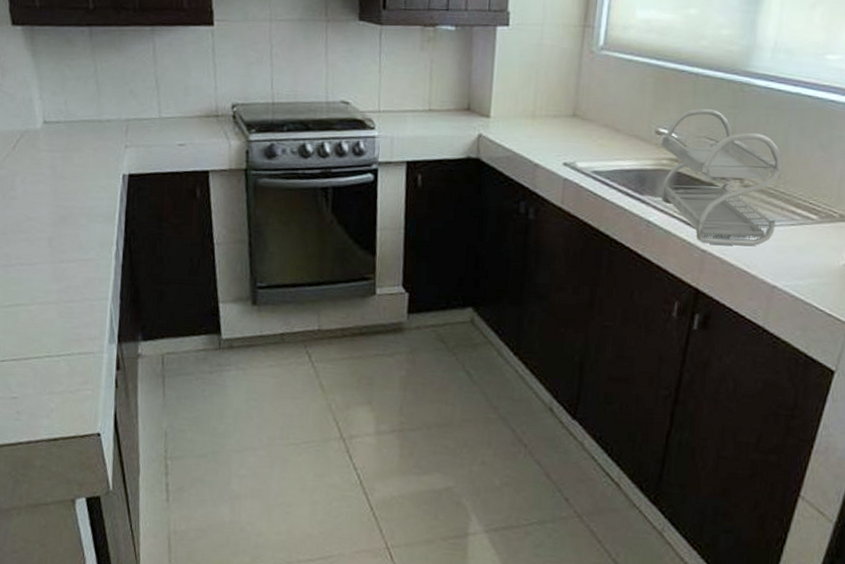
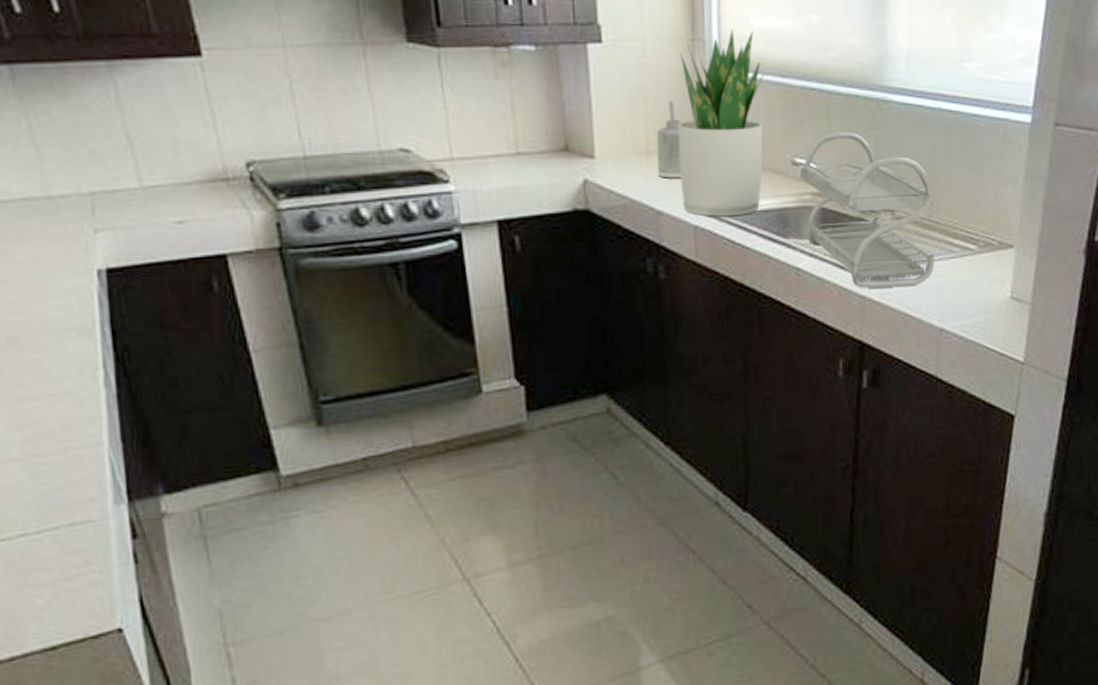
soap dispenser: none [540,74,566,139] -> present [656,100,682,179]
planter: none [557,18,642,174] -> present [678,29,765,217]

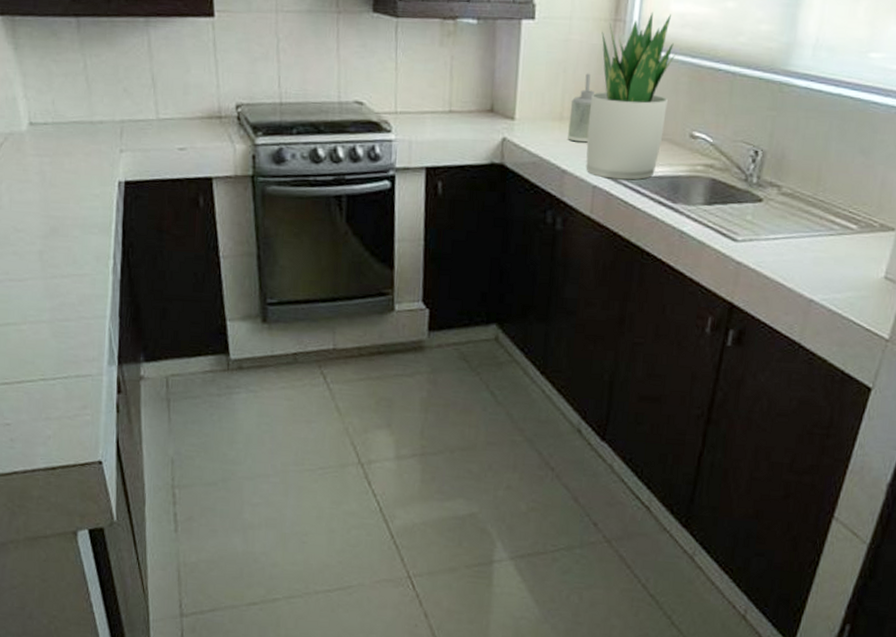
dish rack: present [799,131,935,288] -> none [694,110,822,258]

